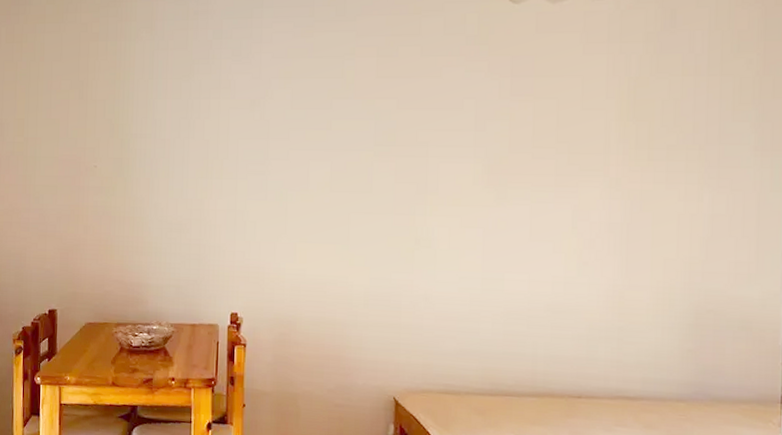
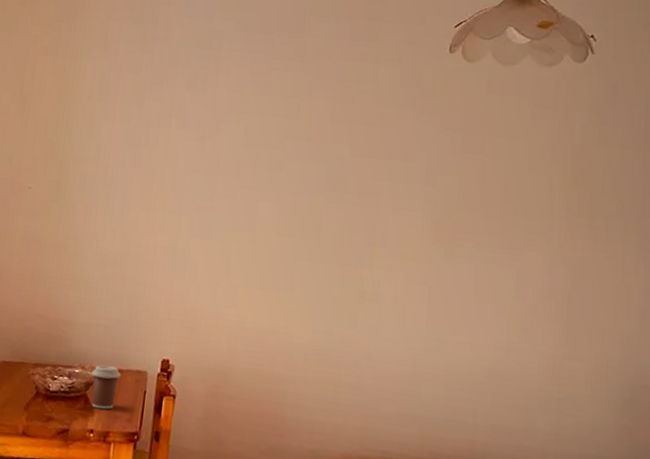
coffee cup: none [168,321,194,360] -> present [91,365,121,410]

